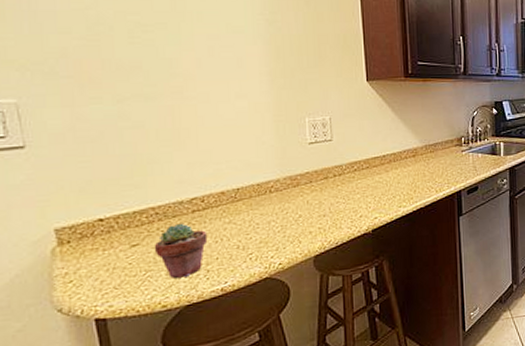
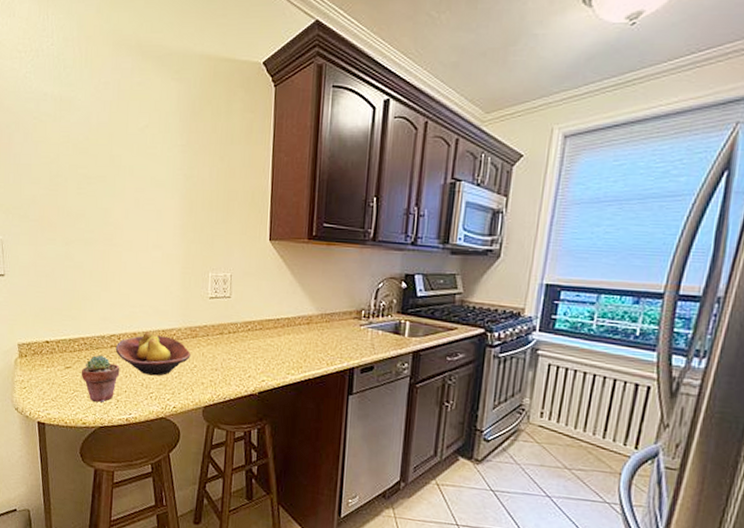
fruit bowl: none [198,188,294,236] -> present [115,332,191,376]

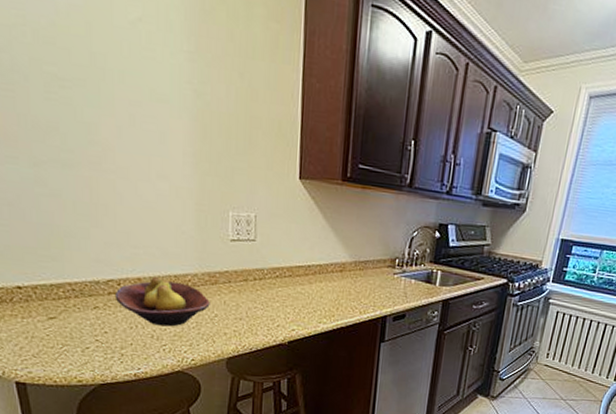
potted succulent: present [81,355,120,403] -> none [70,303,123,357]

